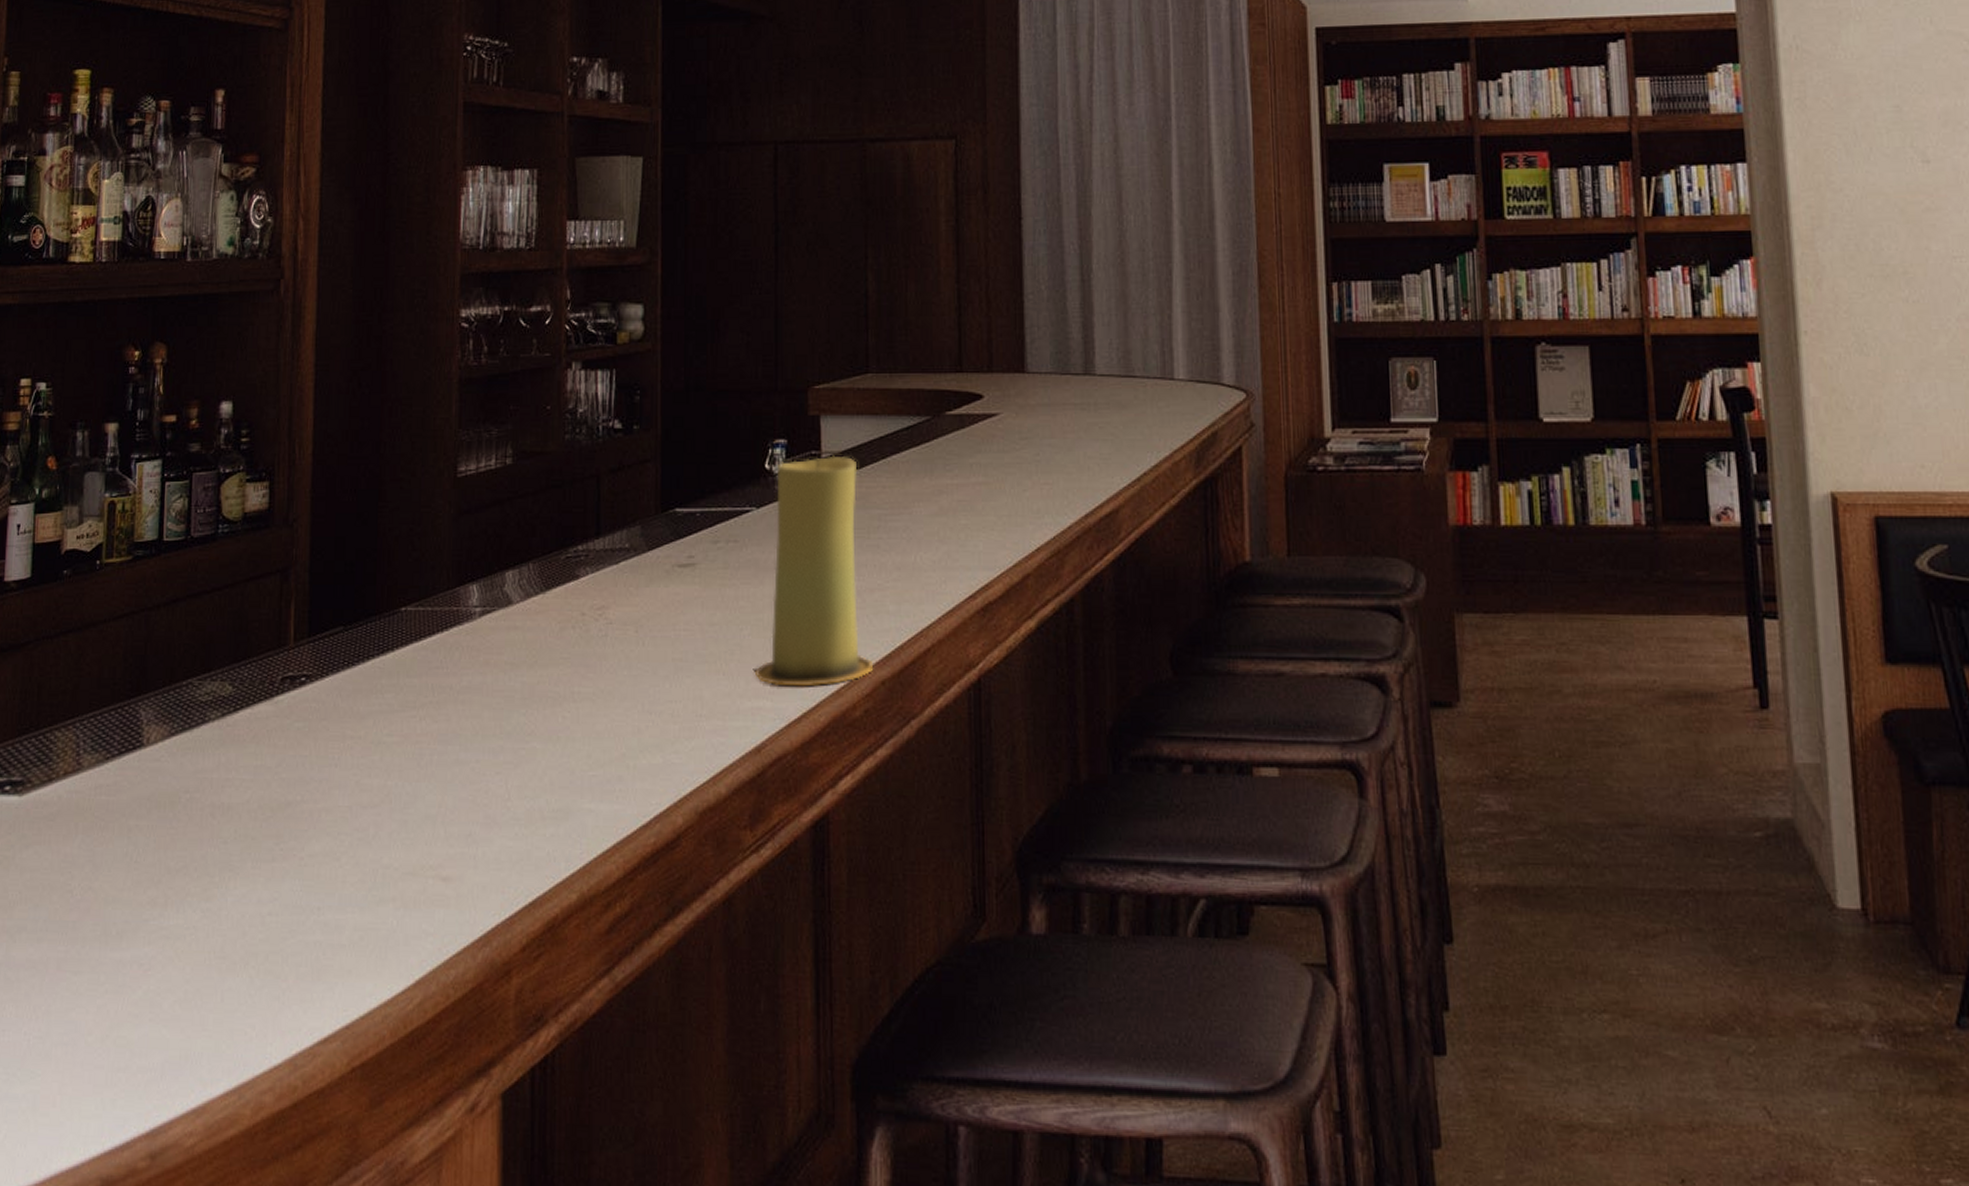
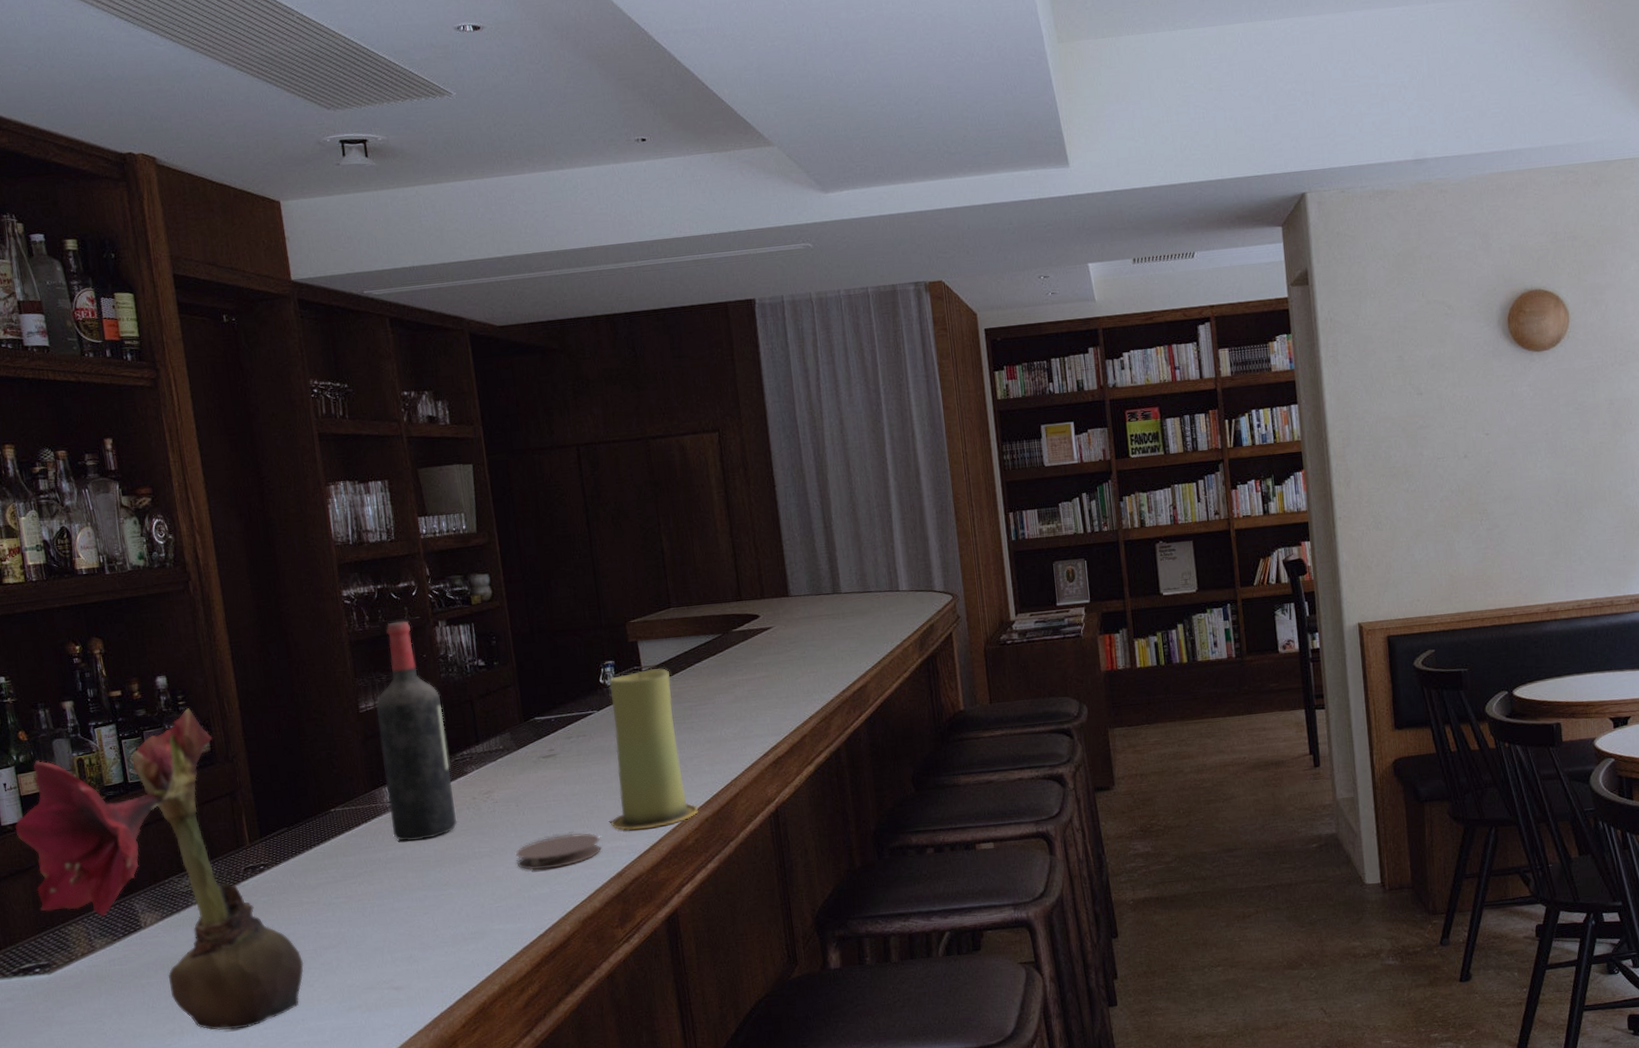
flower: none [19,448,333,910] -> present [15,708,304,1031]
wine bottle: none [473,357,561,666] -> present [376,620,458,842]
coaster: none [625,680,738,729] -> present [516,833,602,871]

